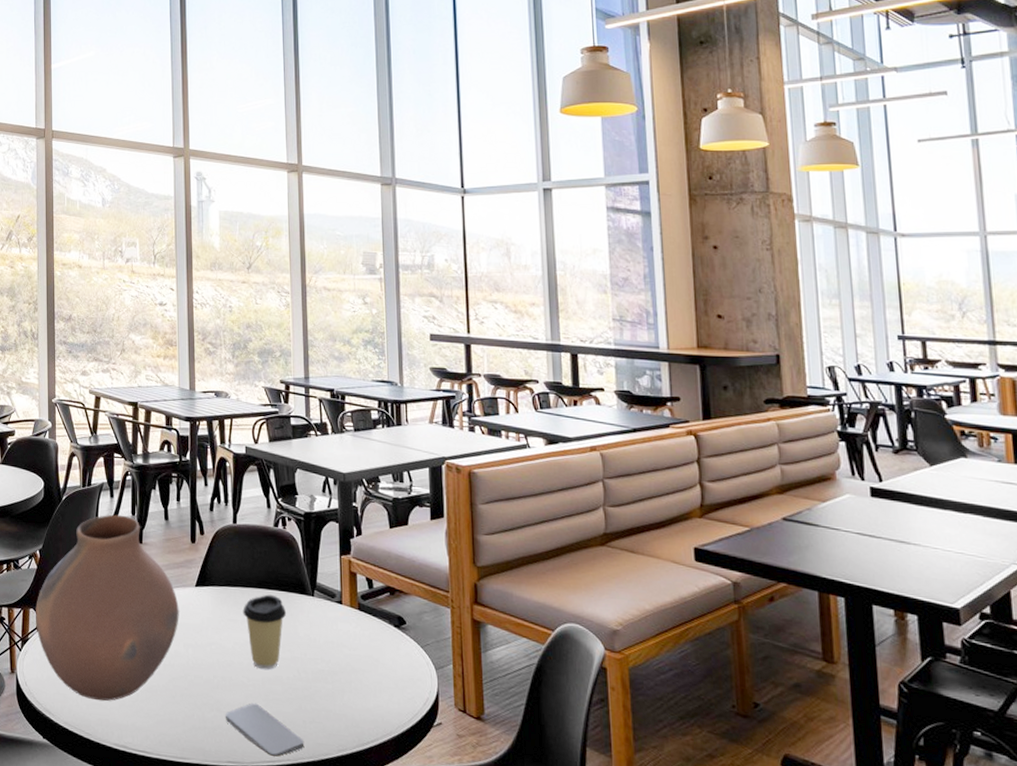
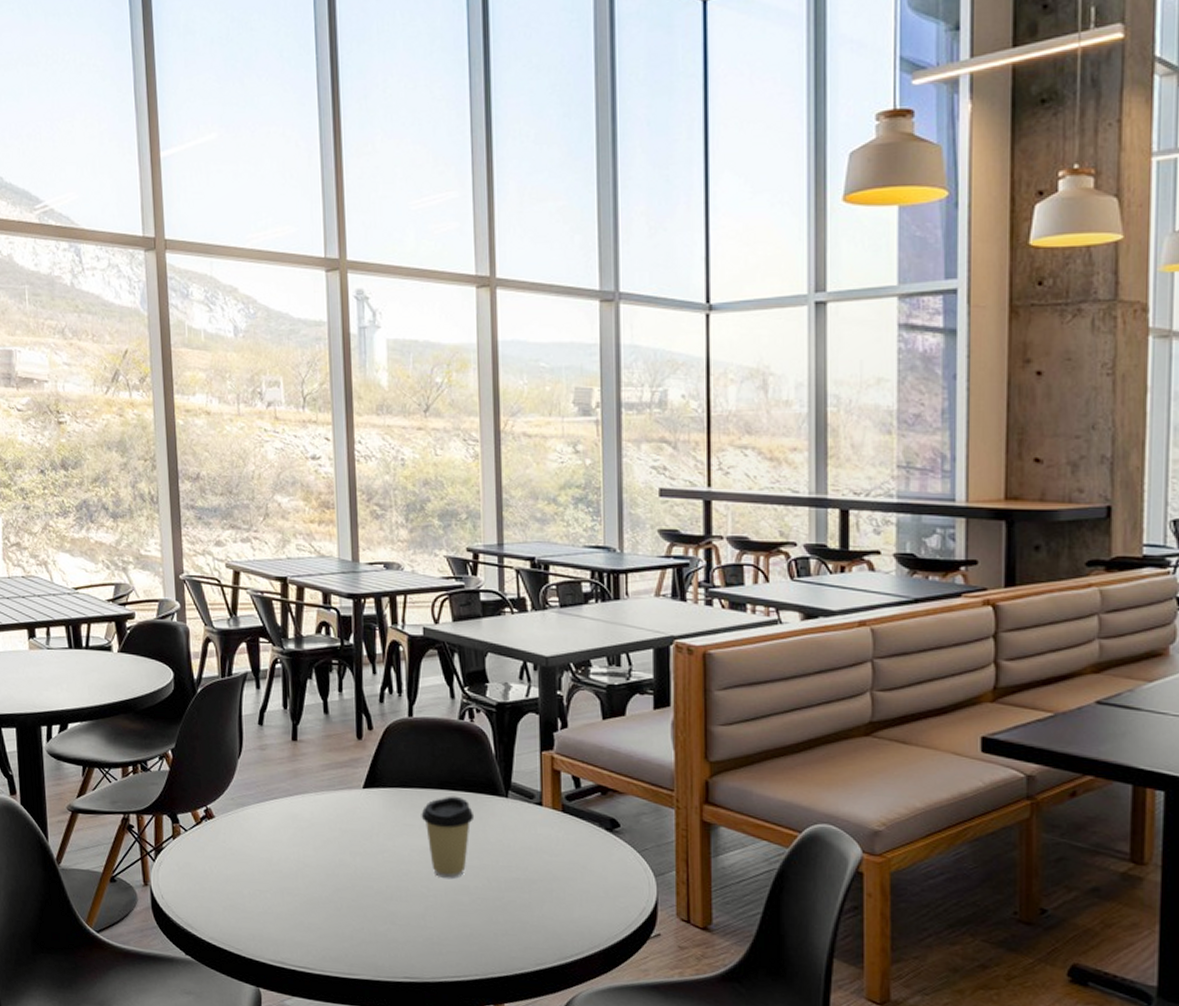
vase: present [36,514,179,701] -> none [170,708,344,915]
smartphone: present [225,702,305,756] -> none [400,914,496,971]

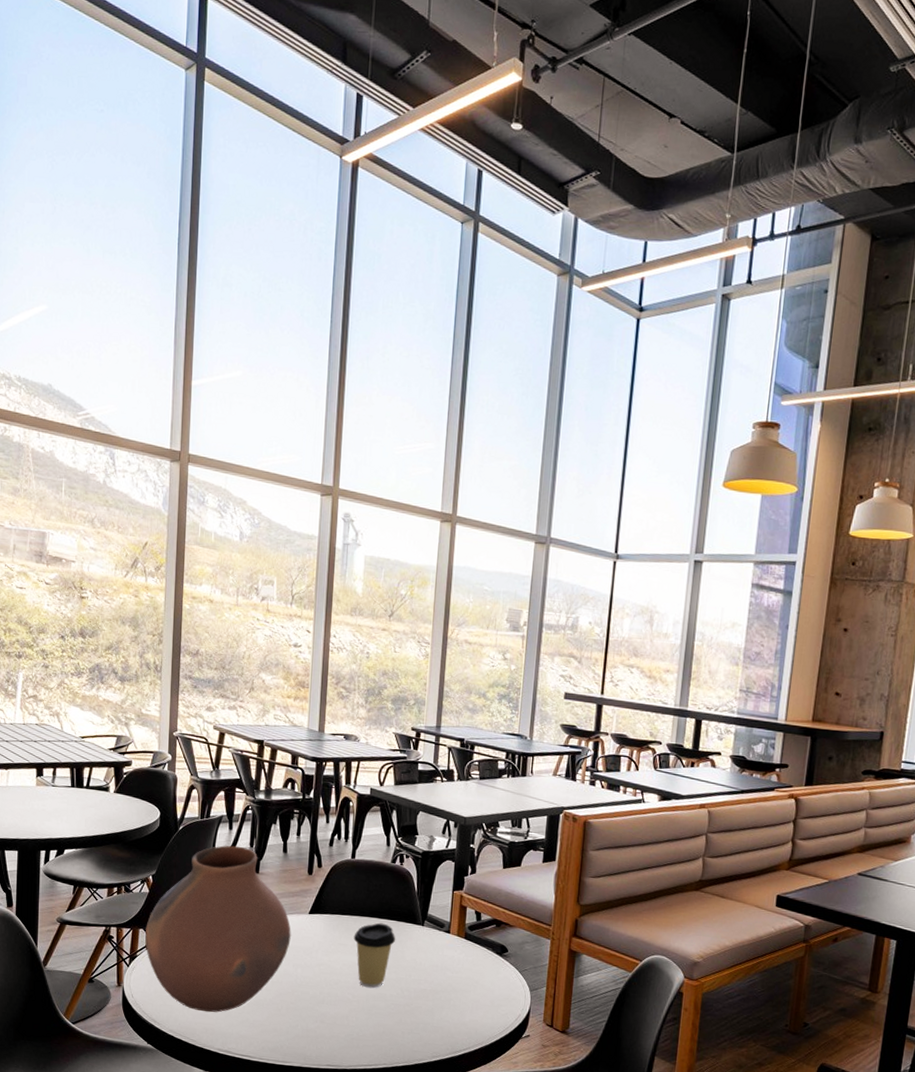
vase: none [170,708,344,915] -> present [145,845,291,1013]

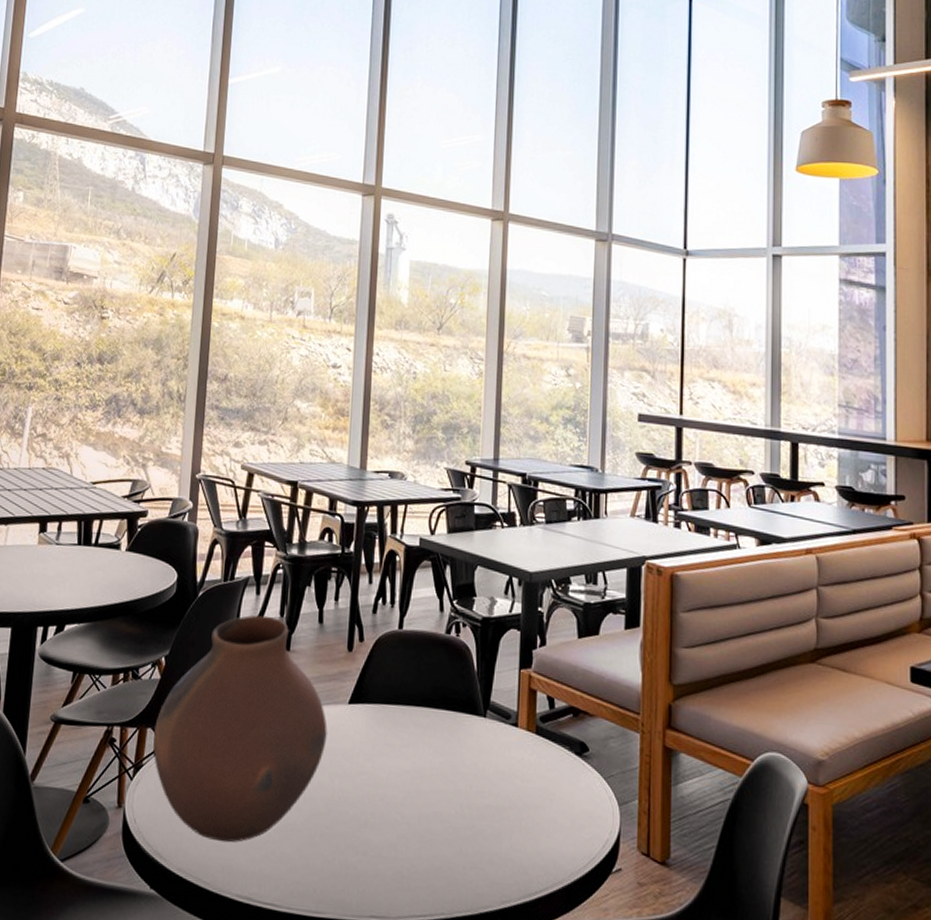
coffee cup: present [353,922,396,989] -> none [402,714,453,806]

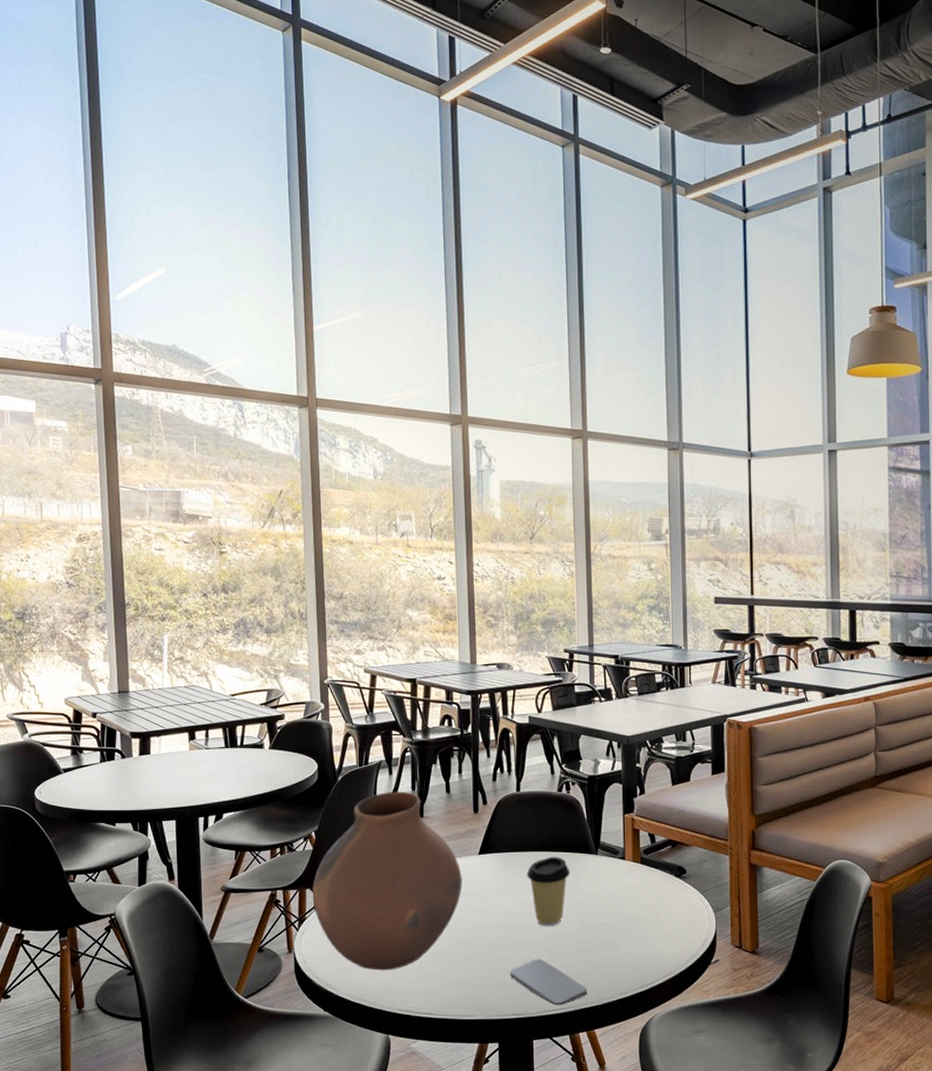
smartphone: none [371,844,462,910] -> present [509,958,588,1005]
coffee cup: none [402,714,453,806] -> present [526,856,571,927]

